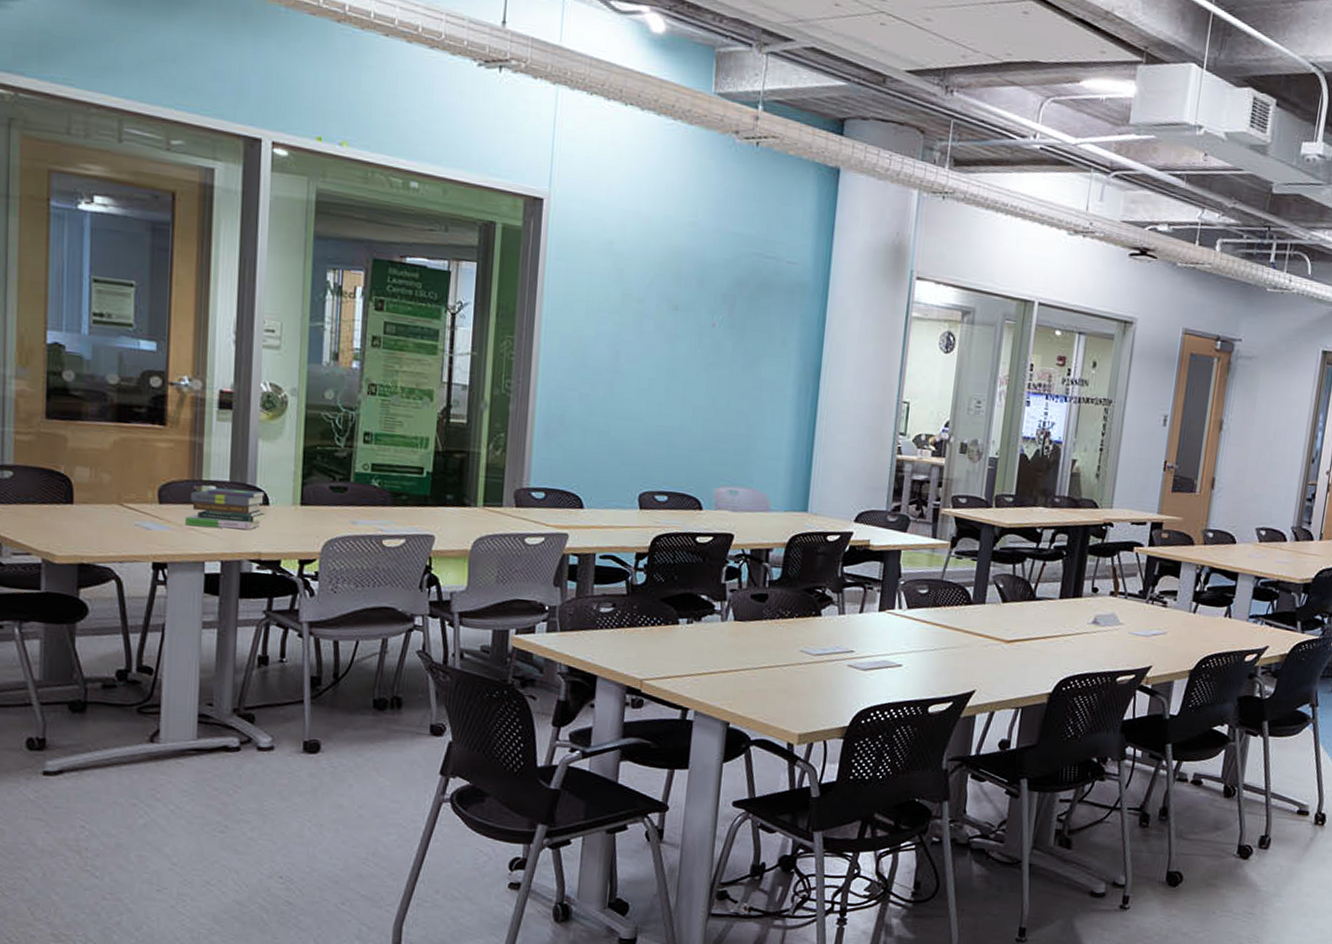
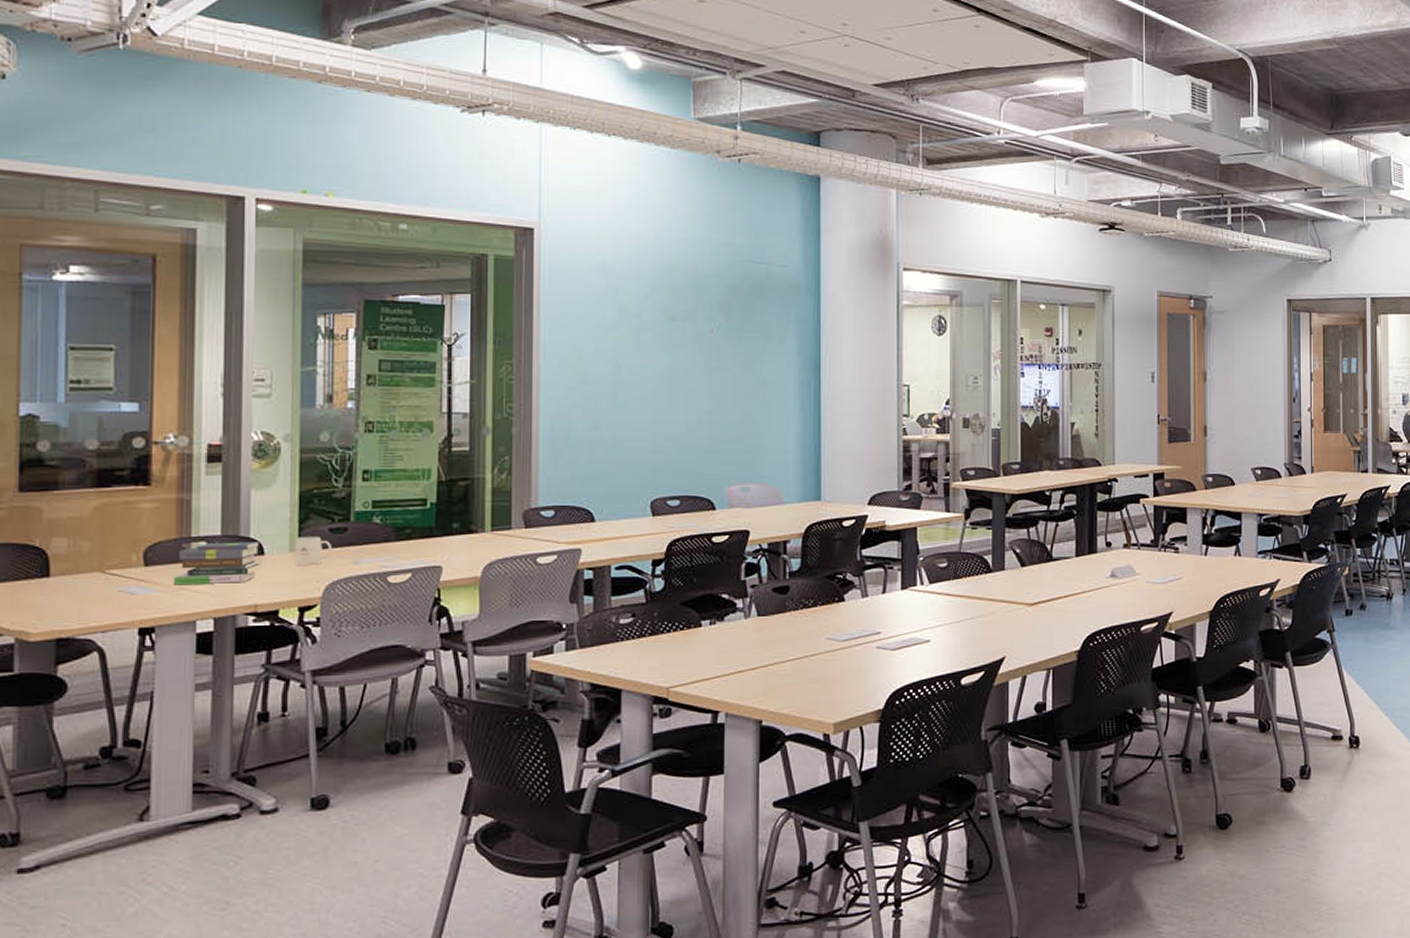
mug: none [296,491,332,522] -> present [294,536,332,566]

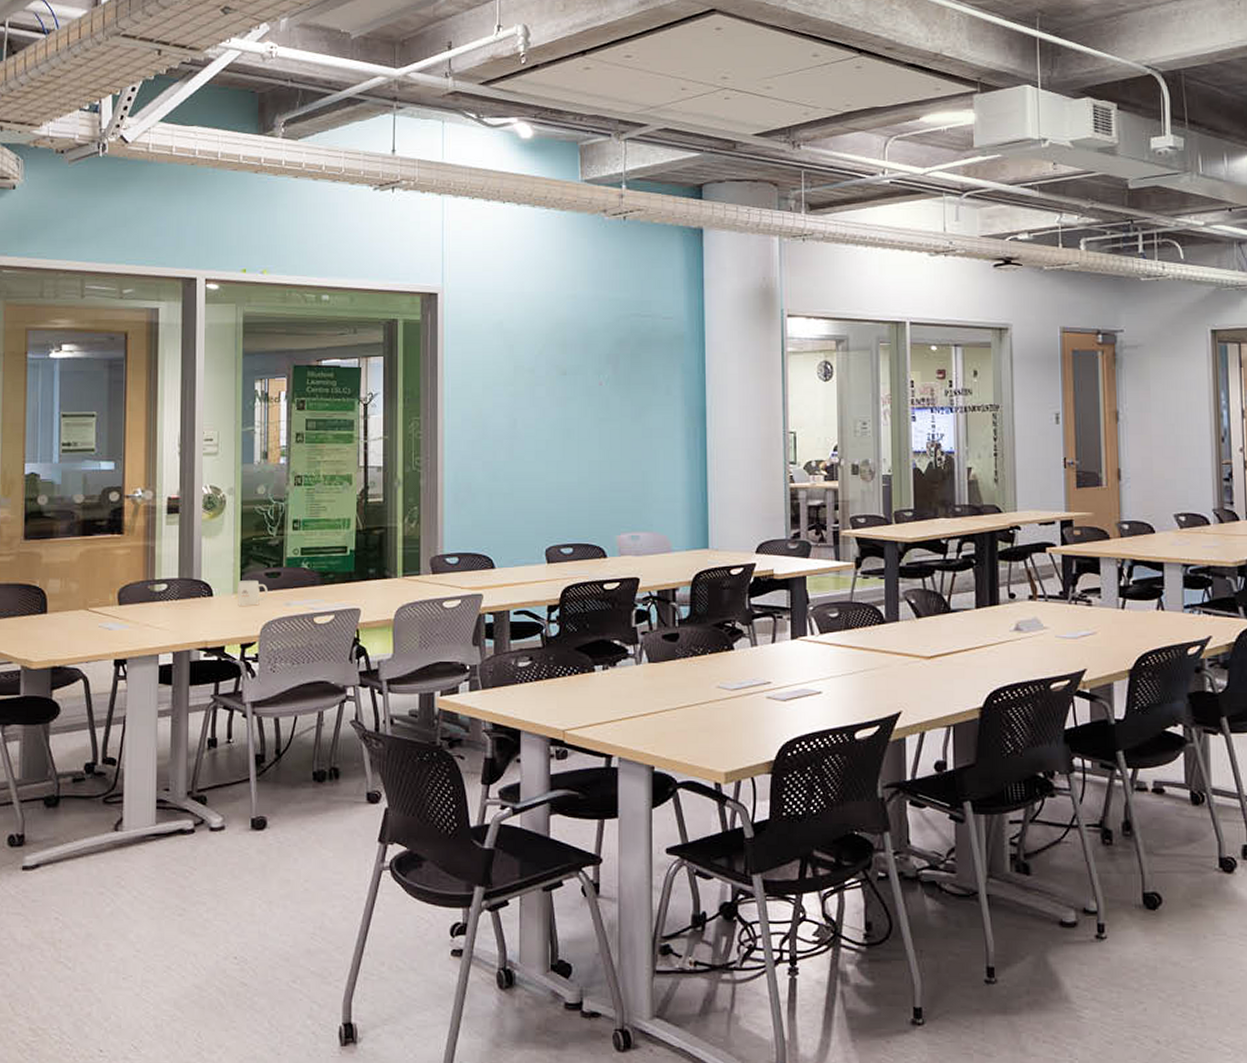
books: present [173,542,262,586] -> none [140,584,211,623]

